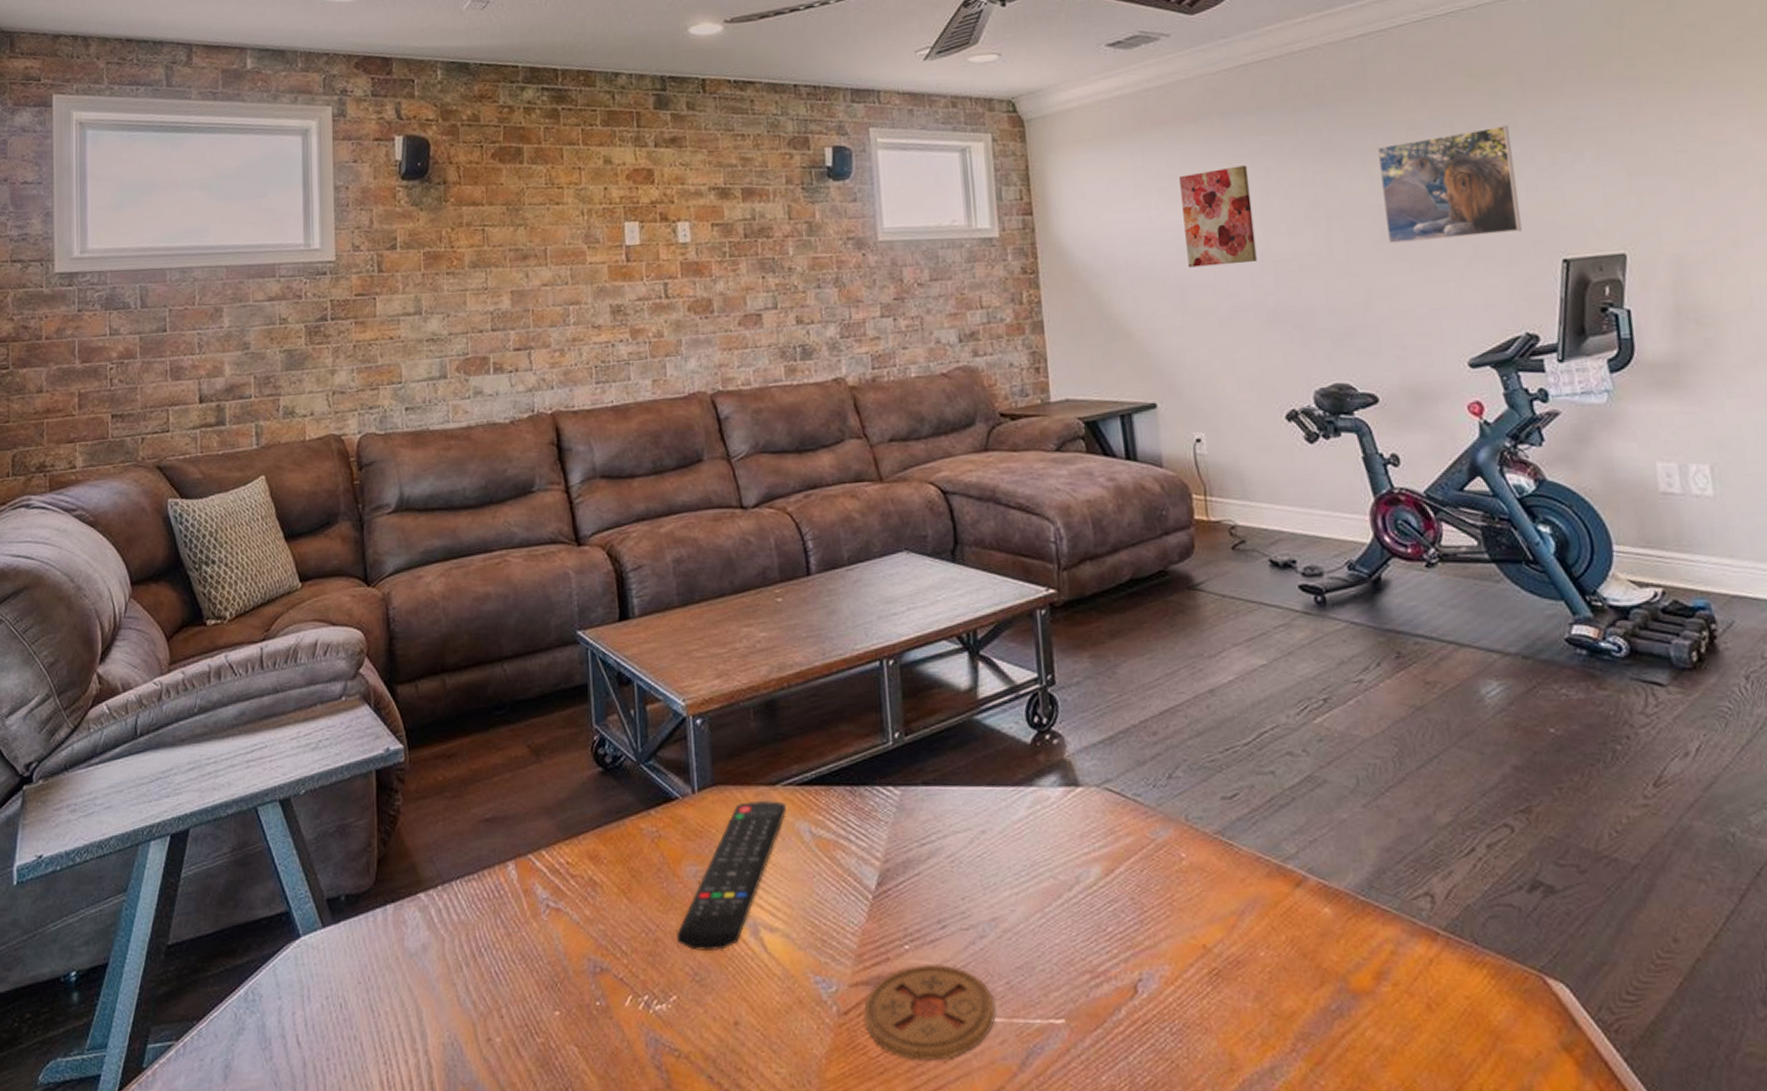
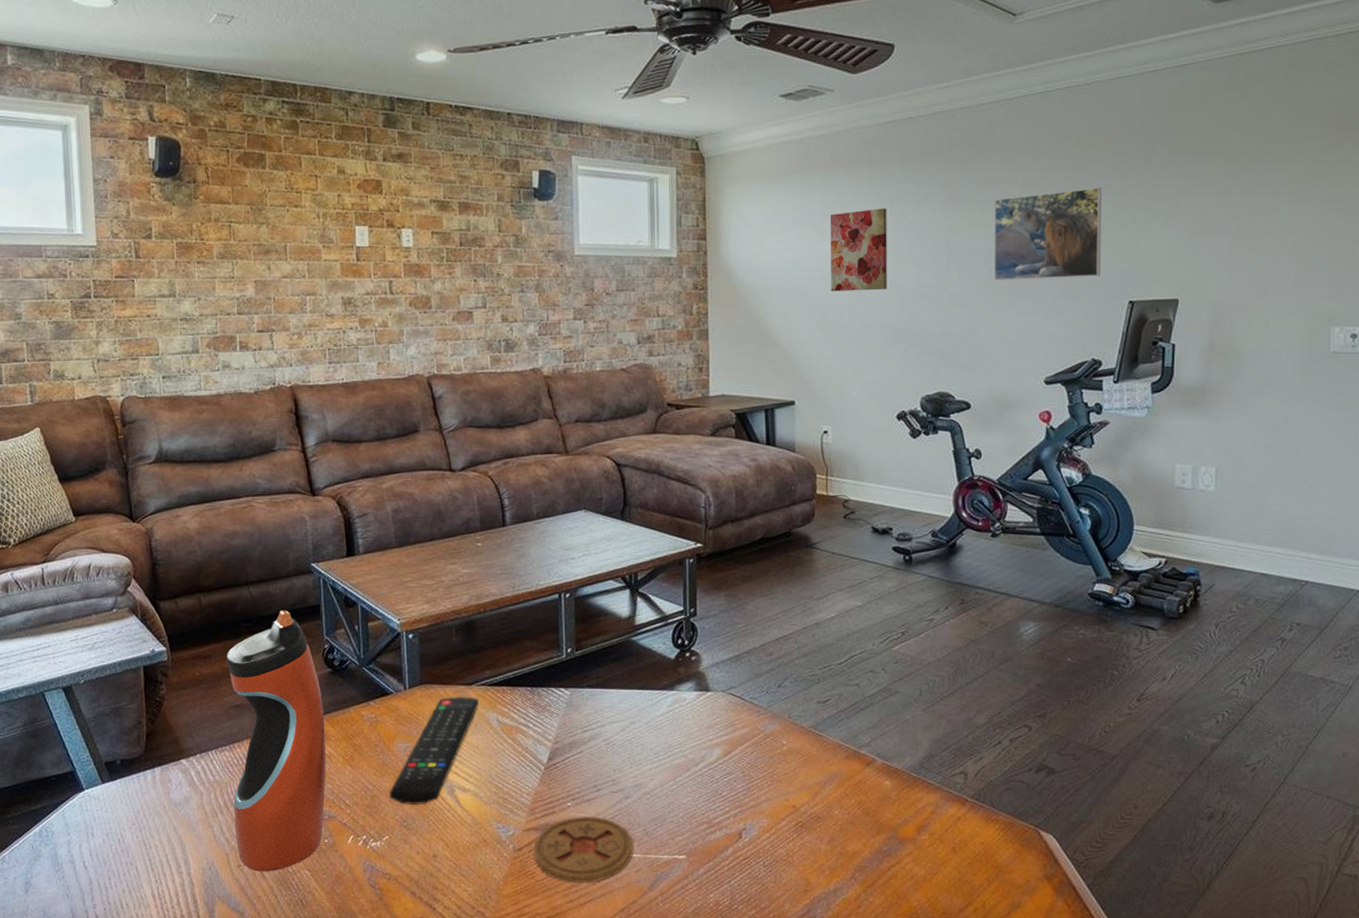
water bottle: none [474,691,597,1048] -> present [225,609,326,871]

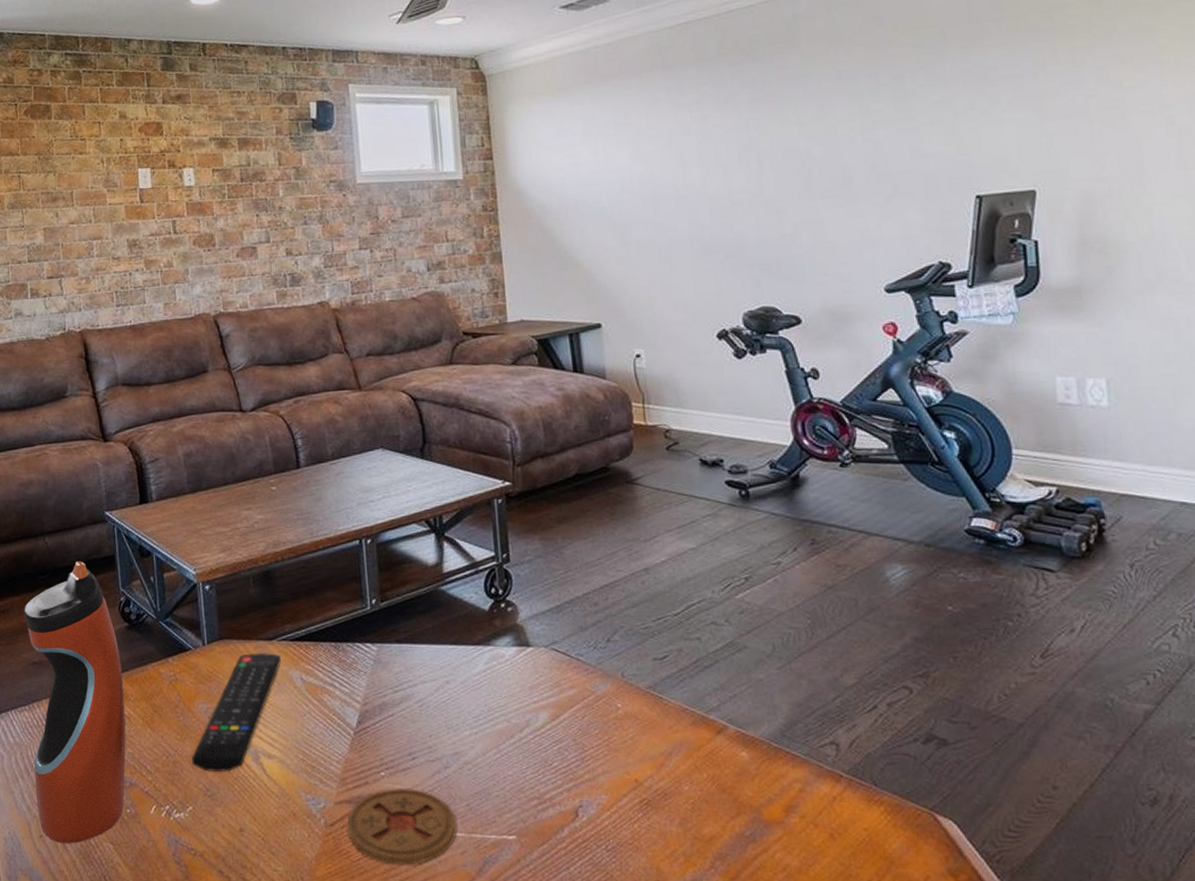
wall art: present [831,208,887,292] -> none [625,113,694,205]
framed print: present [993,187,1102,280] -> none [806,74,938,182]

